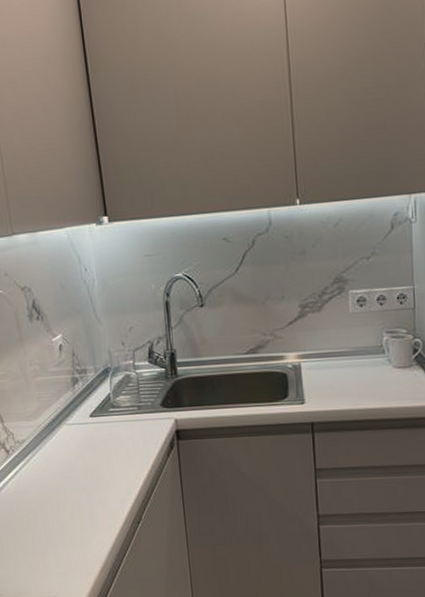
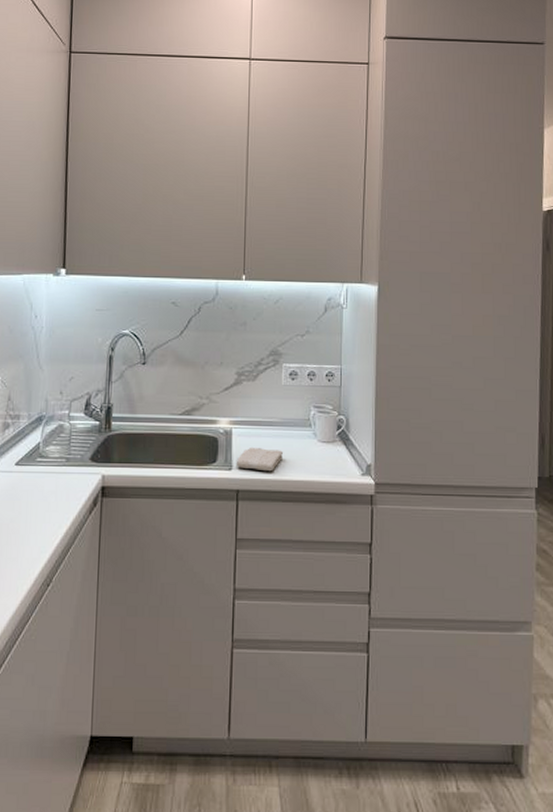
washcloth: none [308,379,357,402] -> present [236,447,283,472]

